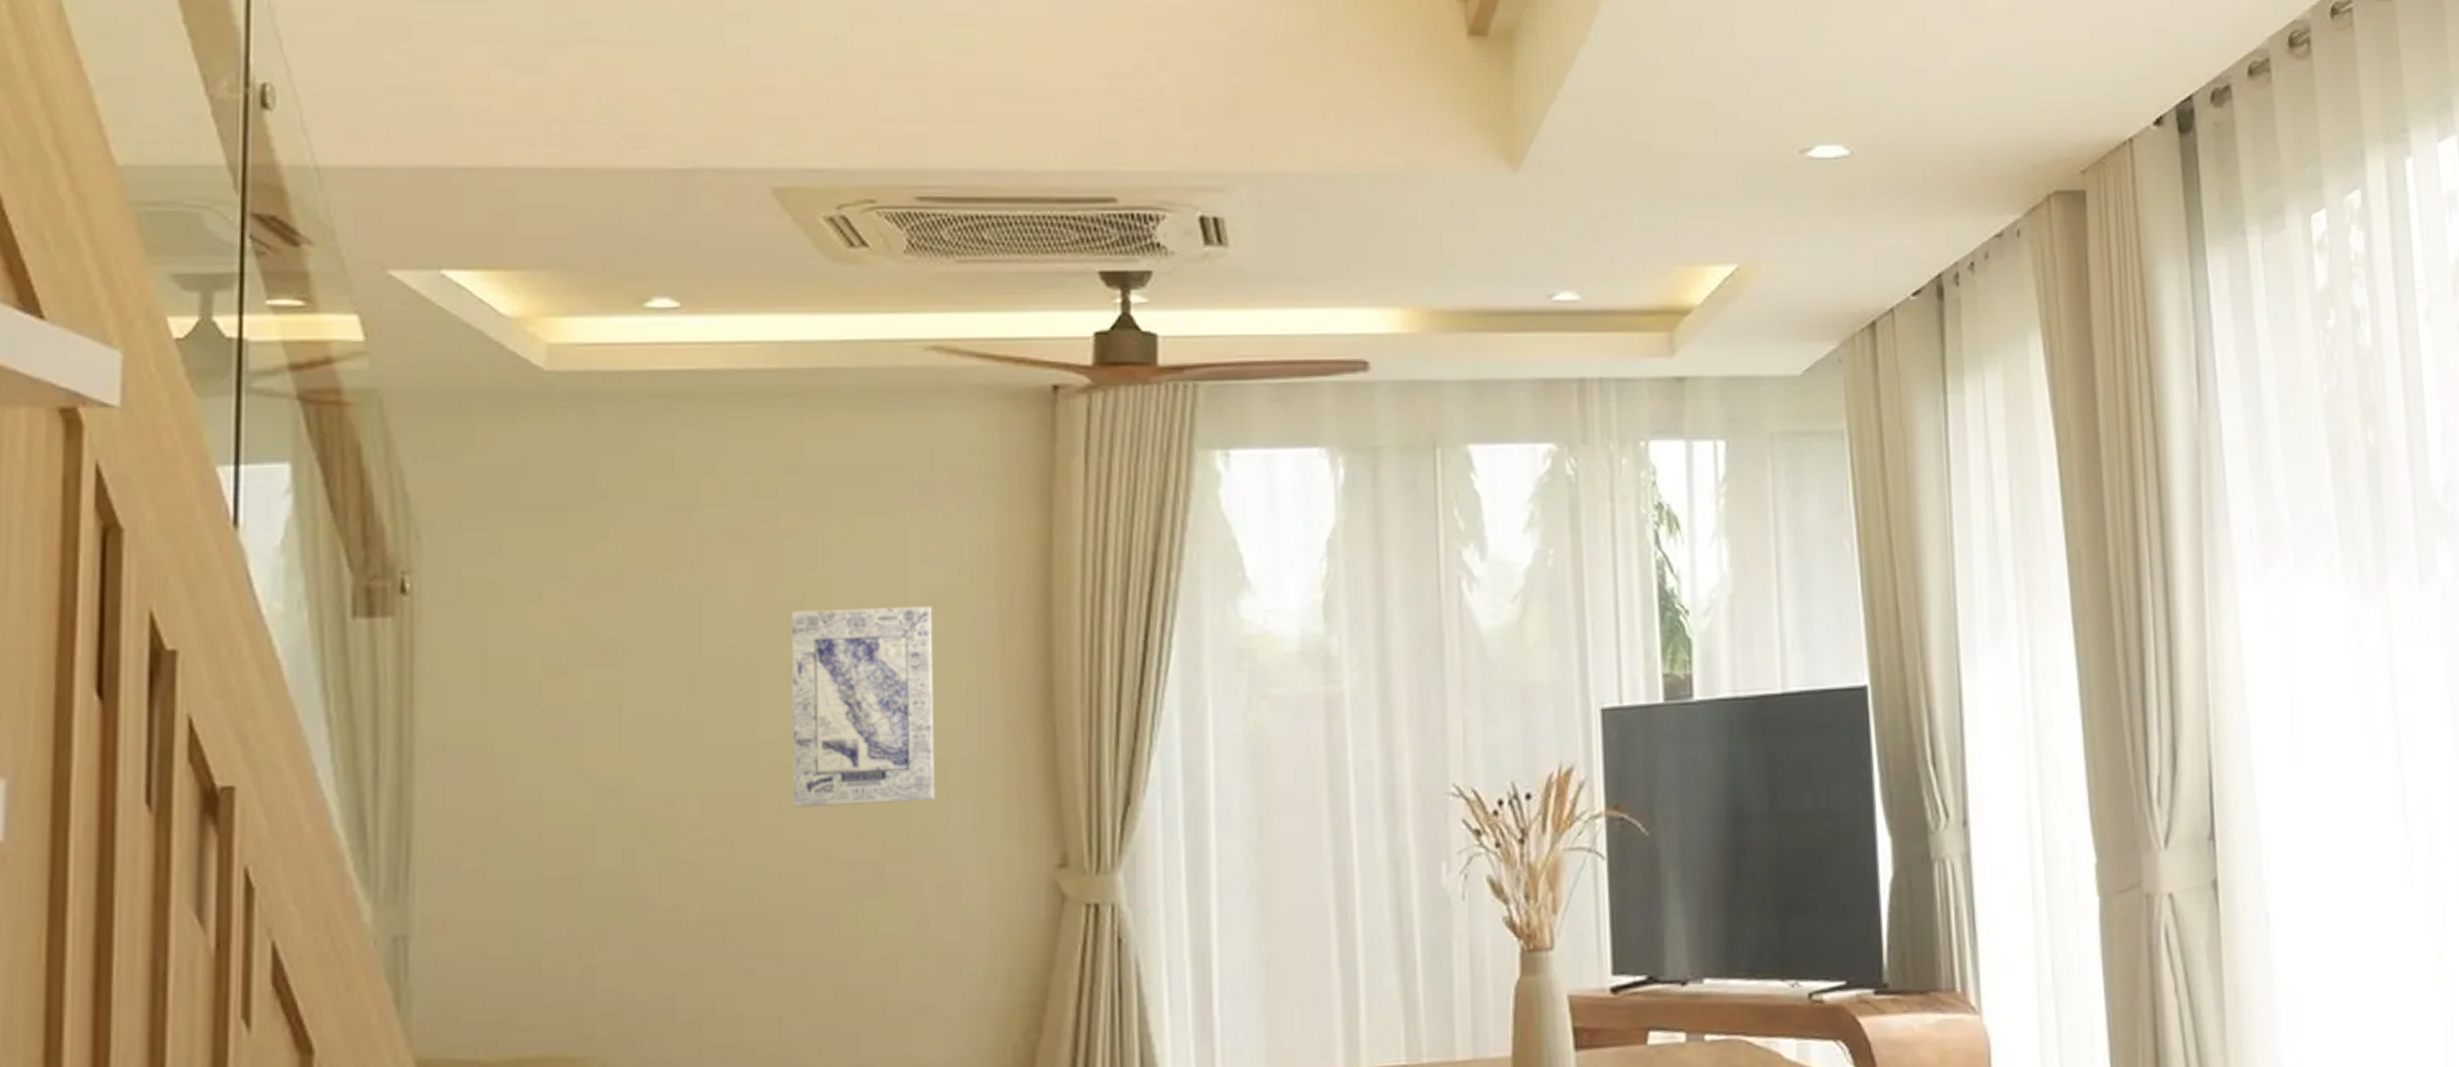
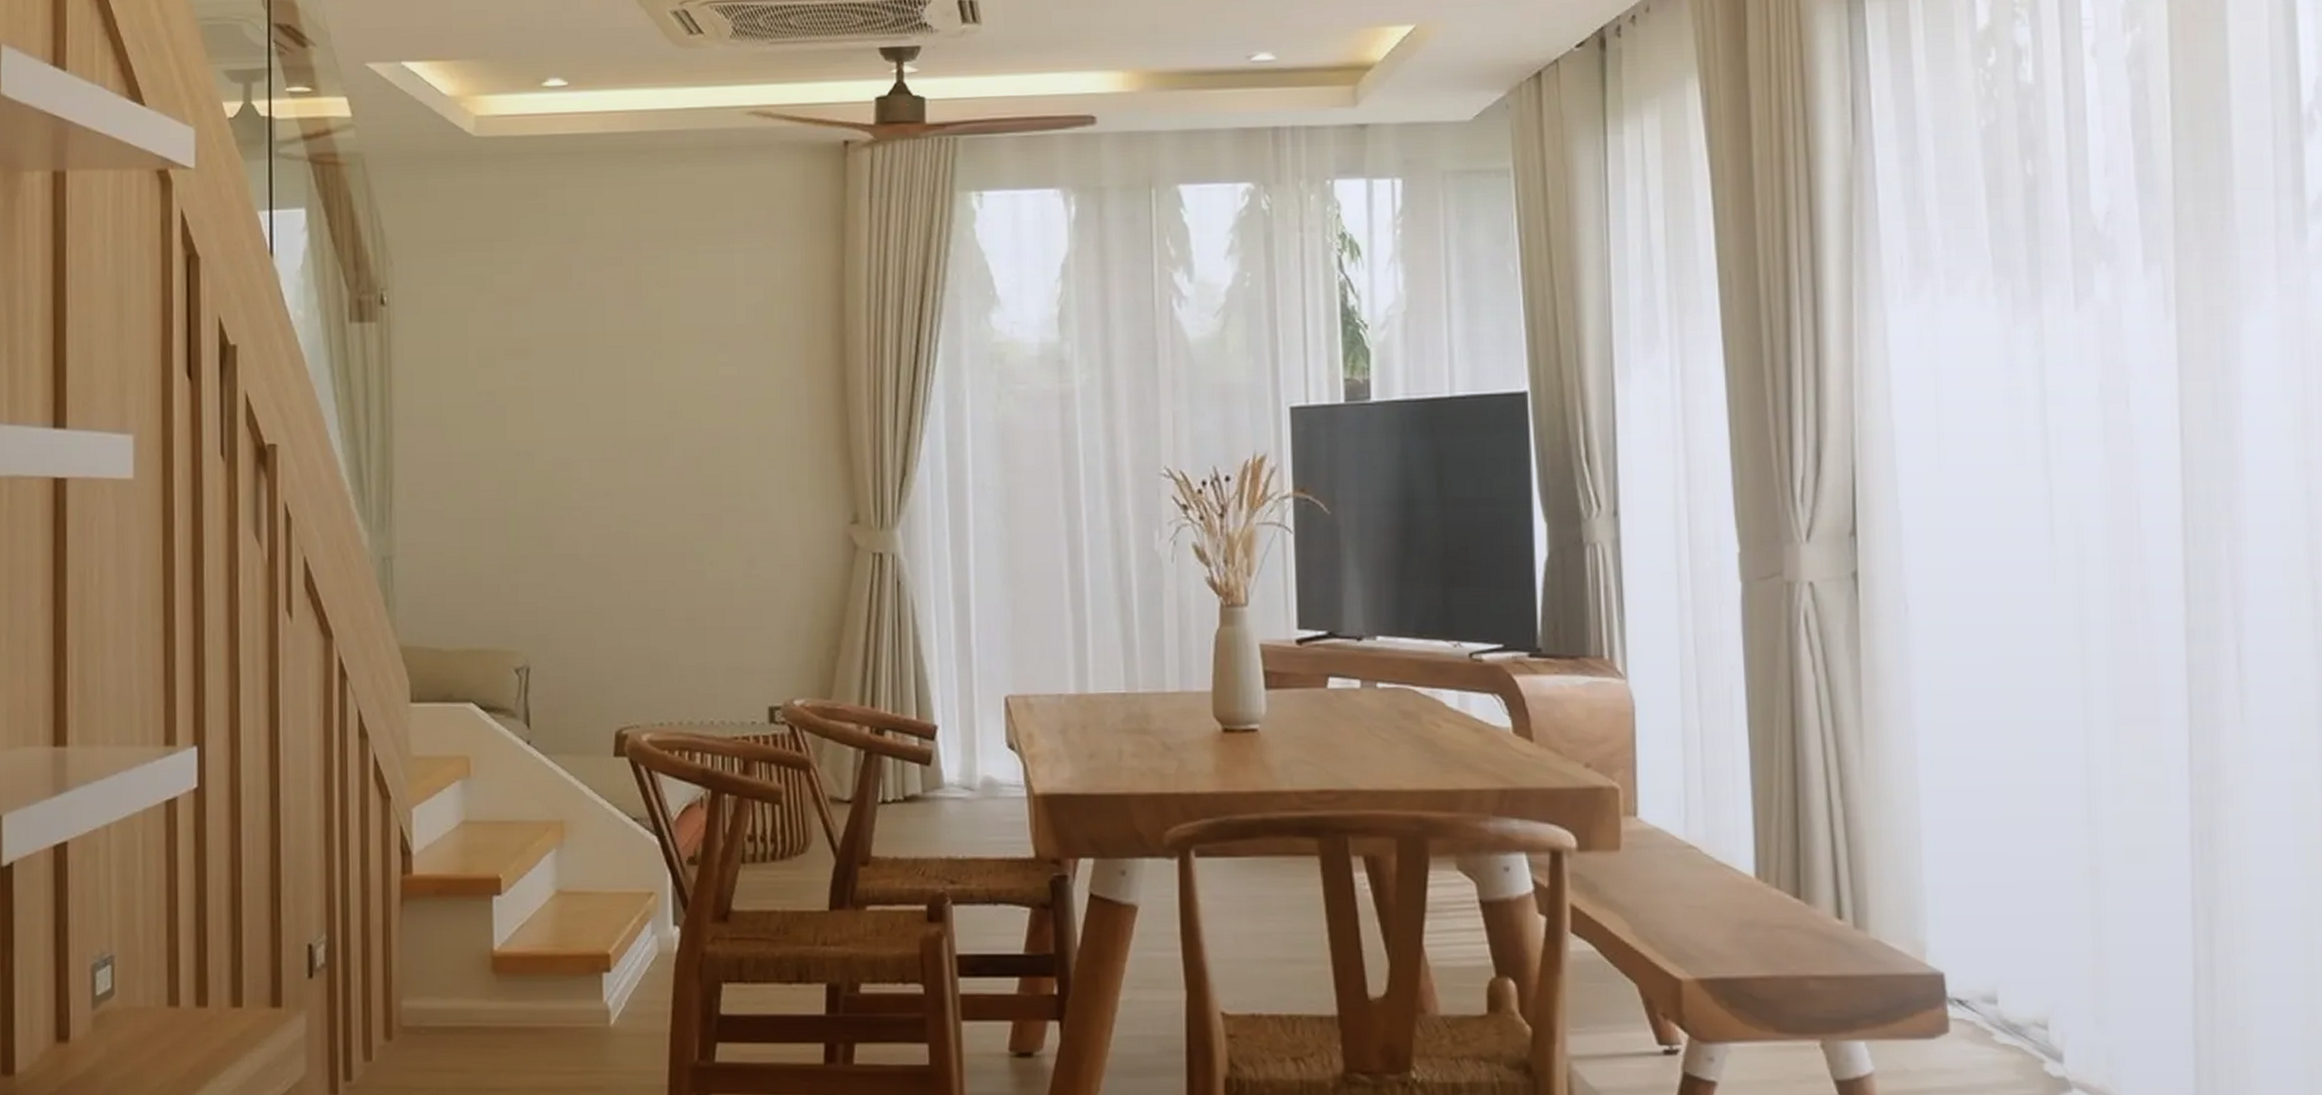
wall art: present [791,605,935,808] -> none [651,316,758,471]

